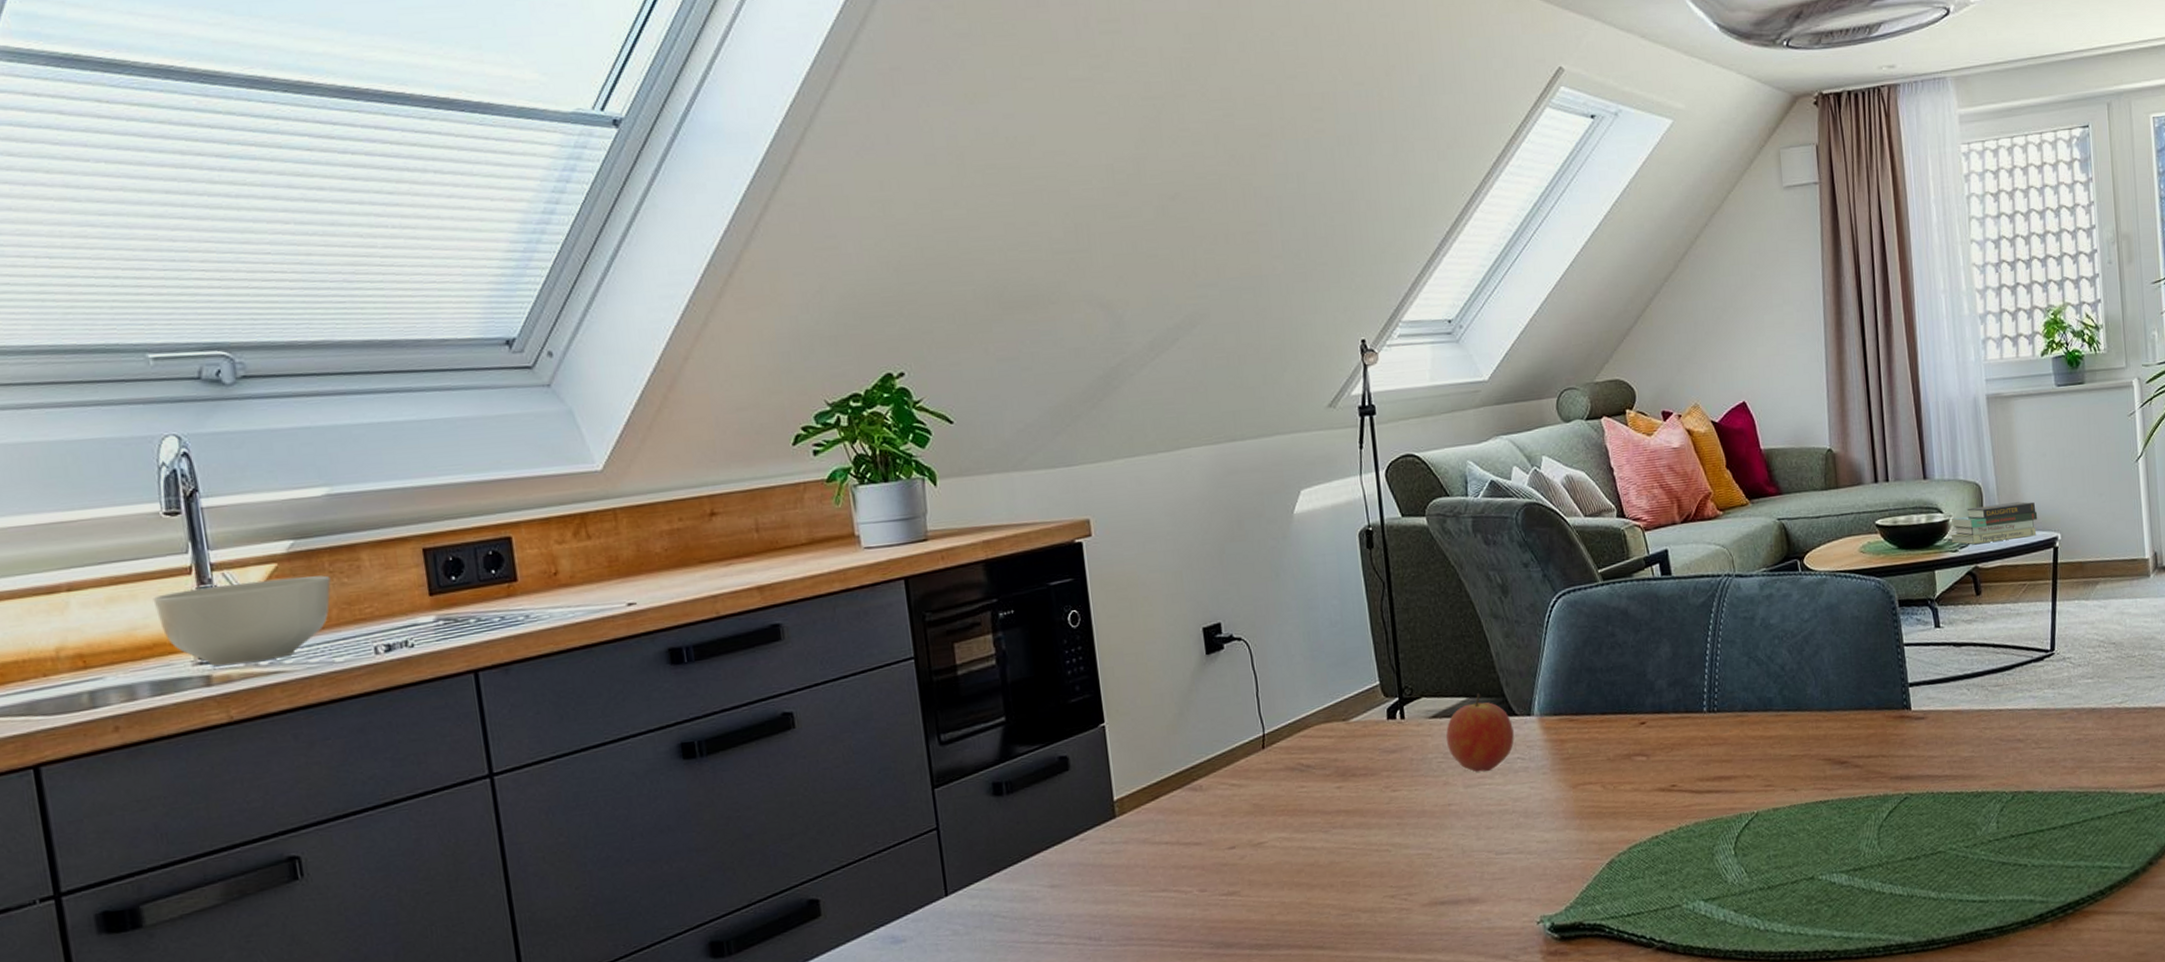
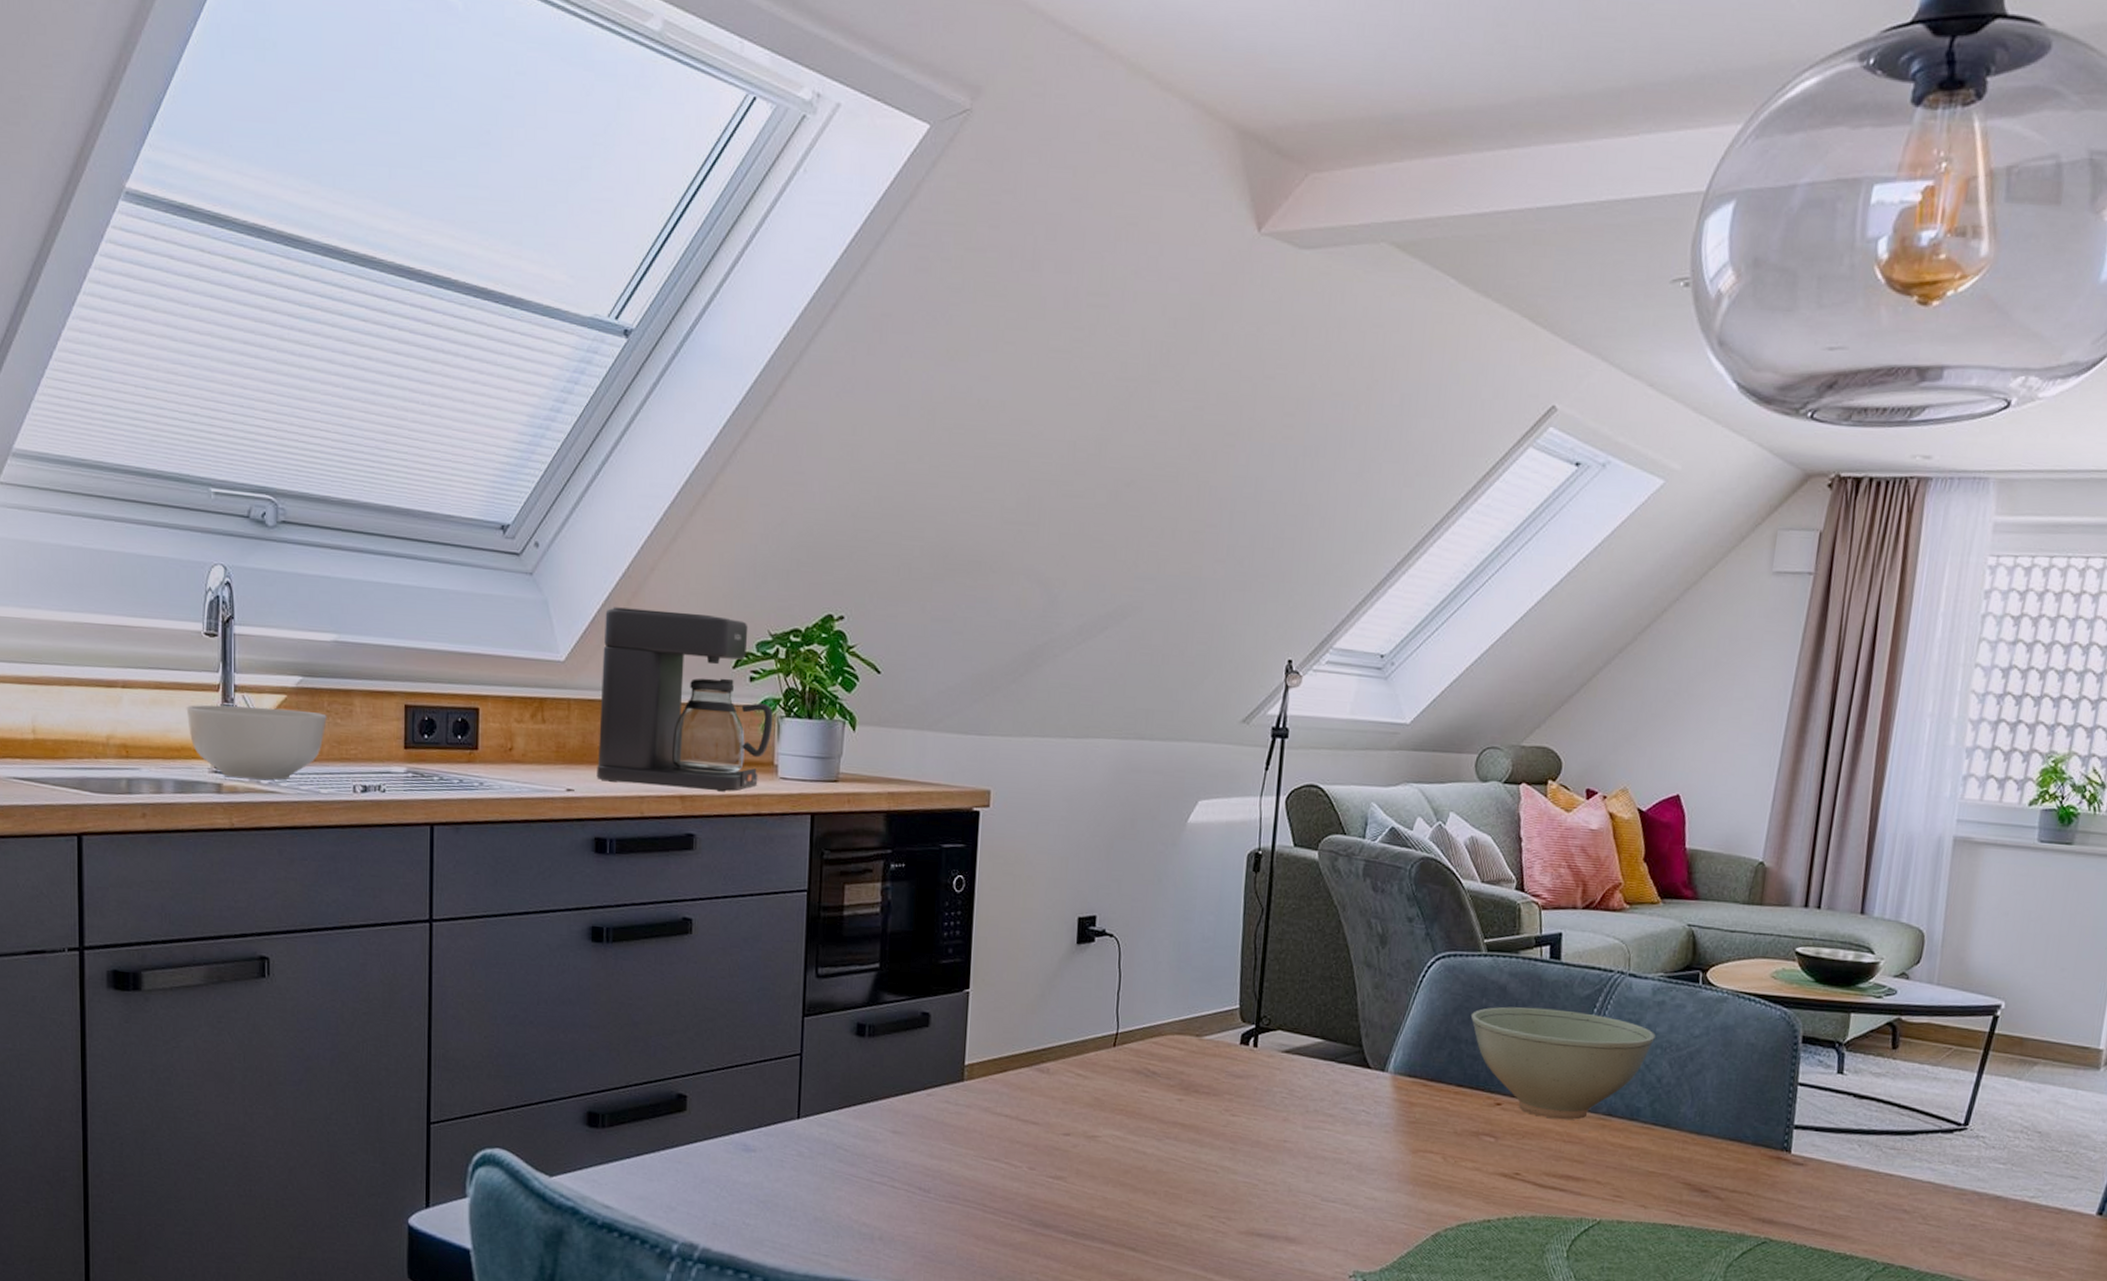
coffee maker: none [640,395,847,587] -> present [596,607,773,792]
fruit: present [1446,693,1514,772] -> none [1294,1038,1364,1118]
bowl: none [1600,619,1771,727] -> present [1470,1006,1655,1120]
books: present [1950,501,2038,544] -> none [1876,954,1984,999]

